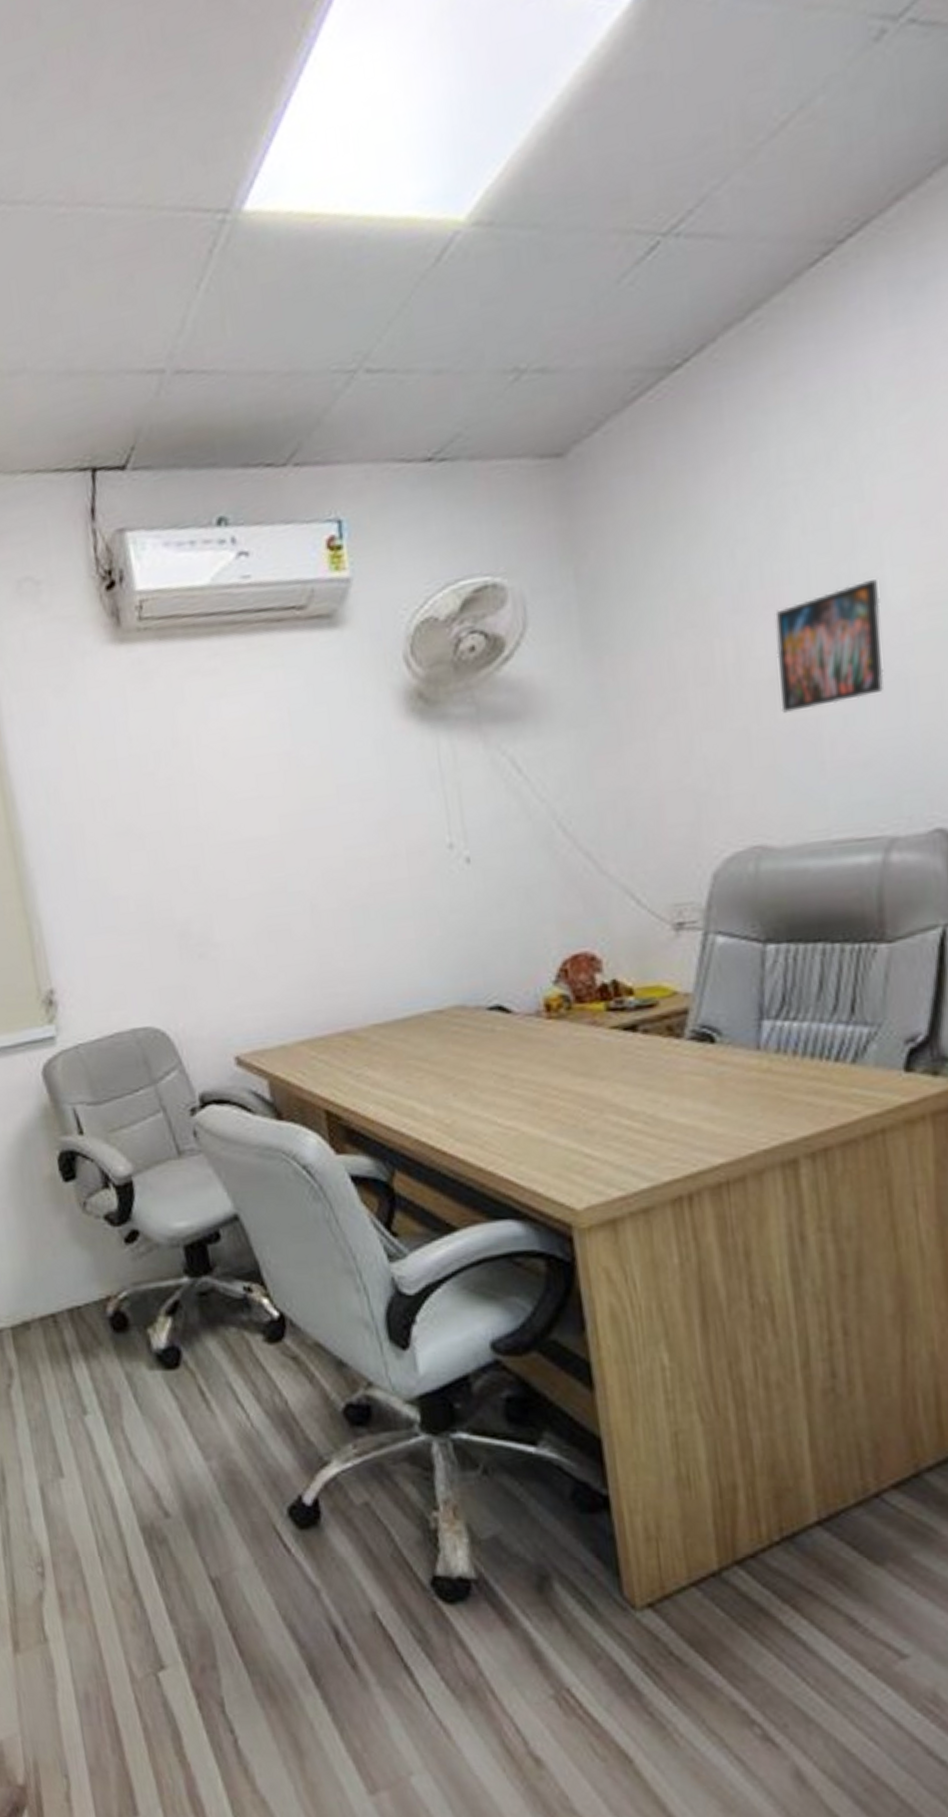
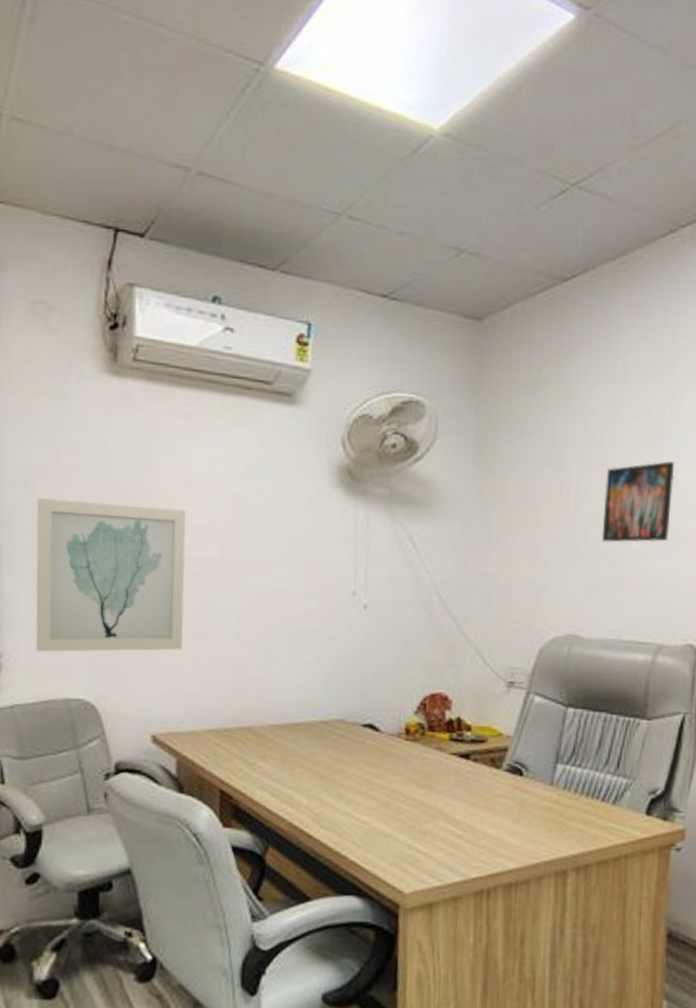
wall art: none [61,784,253,981] -> present [36,498,186,652]

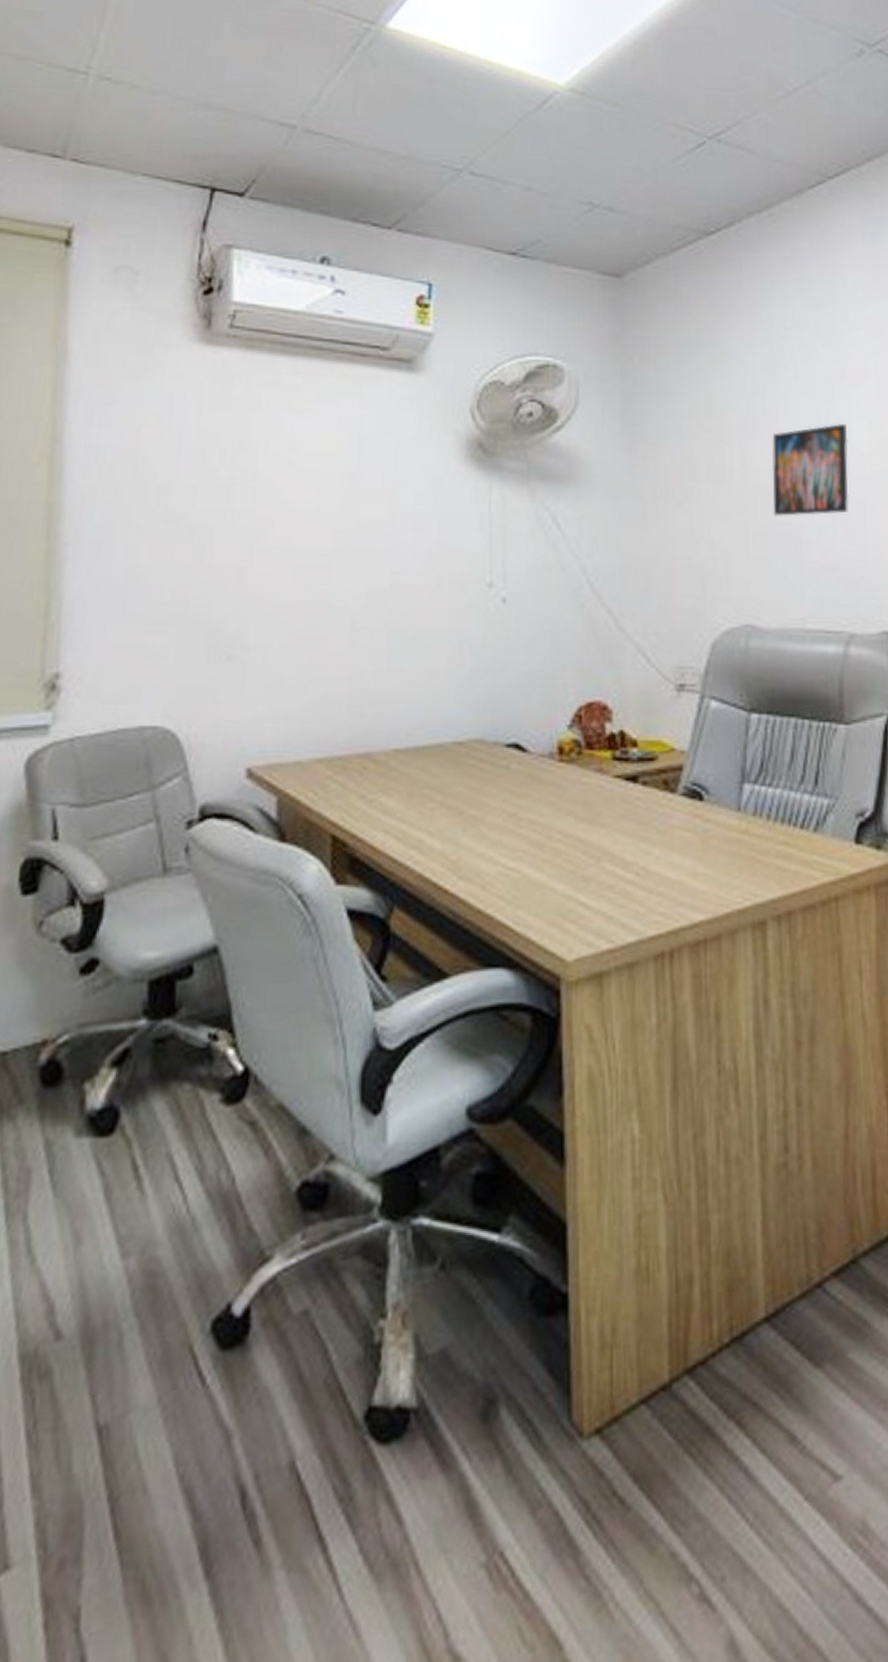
wall art: present [36,498,186,652] -> none [105,485,290,669]

